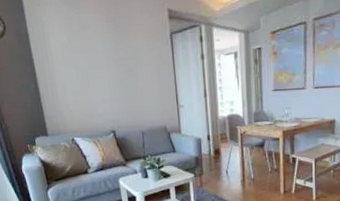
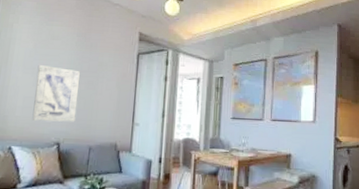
wall art: none [77,57,124,112] -> present [32,65,80,122]

